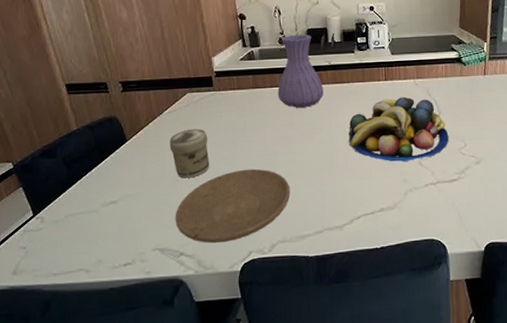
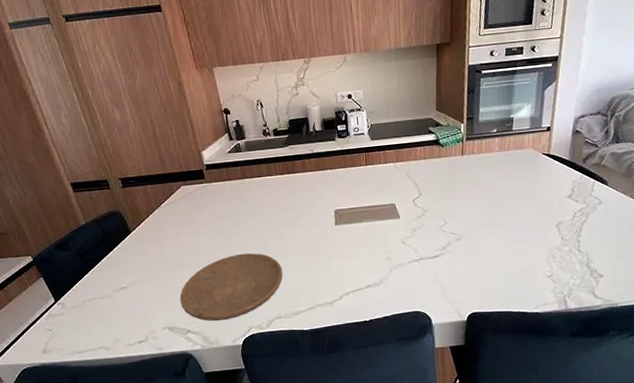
jar: present [169,128,210,179] -> none [169,218,208,264]
vase: present [277,34,324,109] -> none [265,125,308,196]
fruit bowl: present [348,97,449,162] -> none [334,180,430,242]

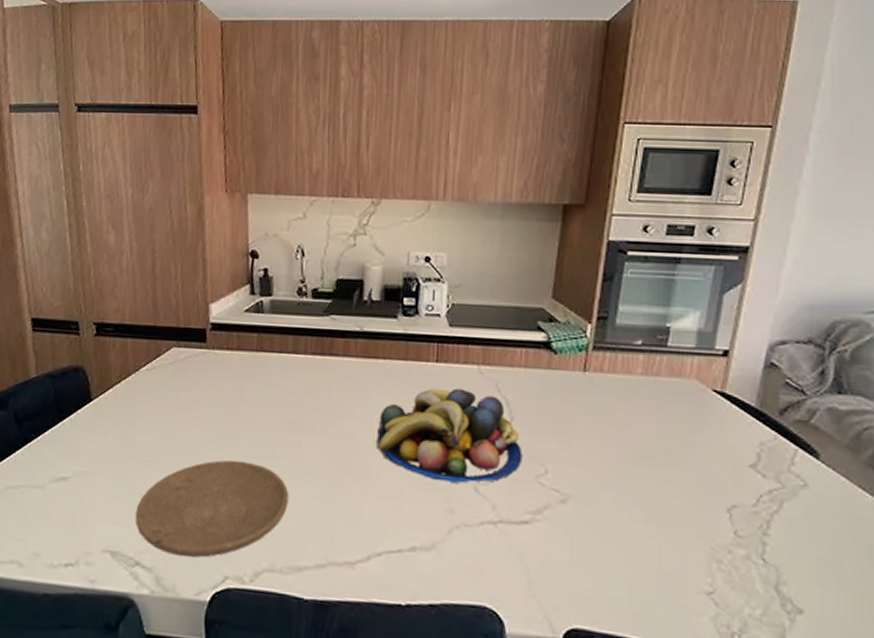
fruit bowl: none [334,180,430,242] -> present [375,388,523,483]

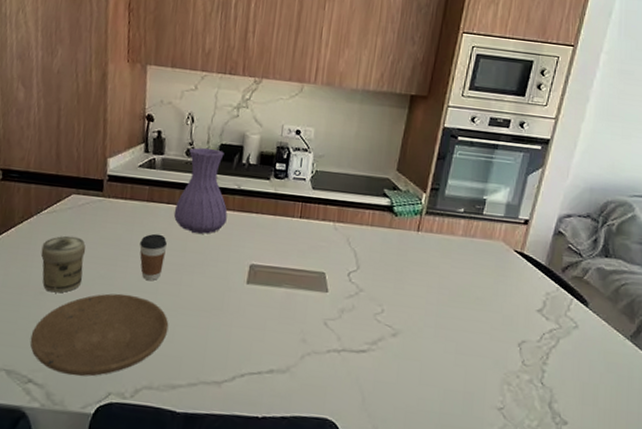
jar: none [141,395,191,462] -> present [40,235,86,293]
coffee cup: none [251,388,281,444] -> present [139,233,167,281]
vase: none [287,284,350,387] -> present [173,147,228,234]
fruit bowl: present [375,388,523,483] -> none [245,239,365,319]

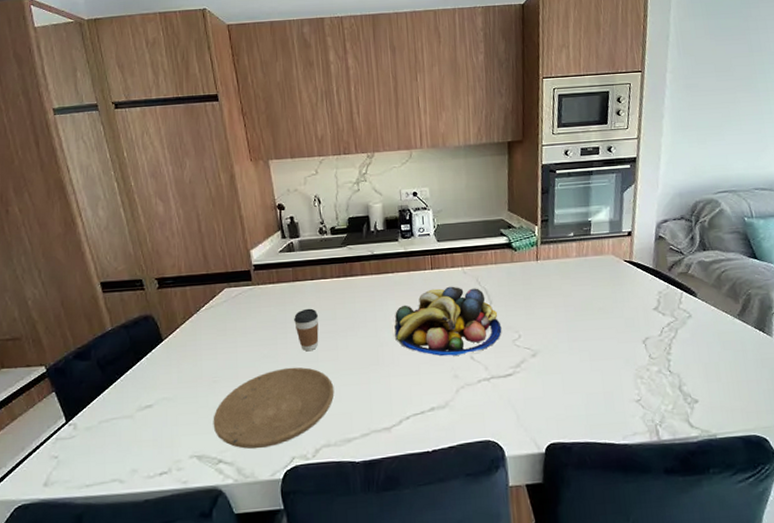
jar: present [40,235,86,293] -> none [207,325,249,379]
vase: present [173,147,228,234] -> none [318,223,367,302]
fruit bowl: none [245,239,365,319] -> present [394,286,502,357]

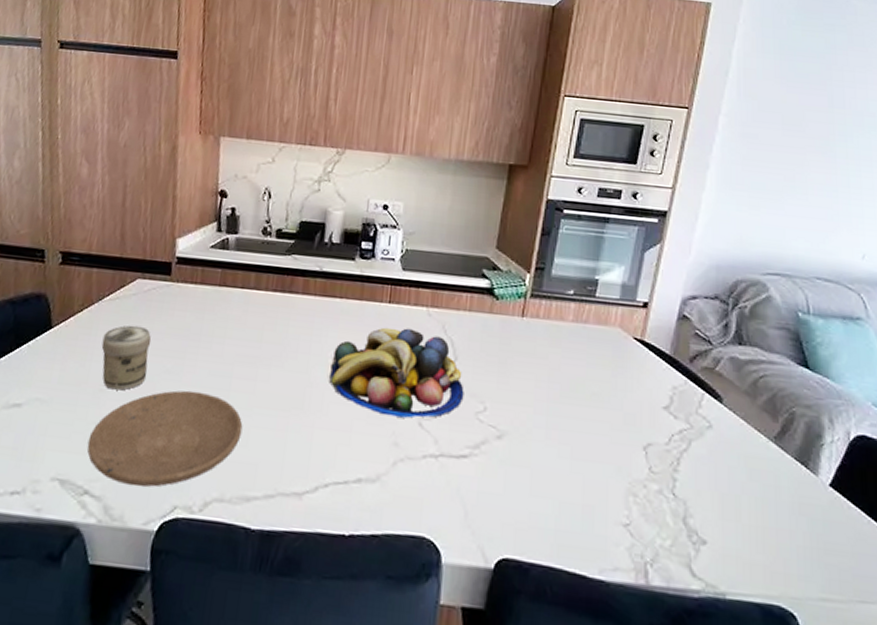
jar: none [207,325,249,379] -> present [101,325,152,391]
coffee cup: present [294,308,319,352] -> none [210,322,241,376]

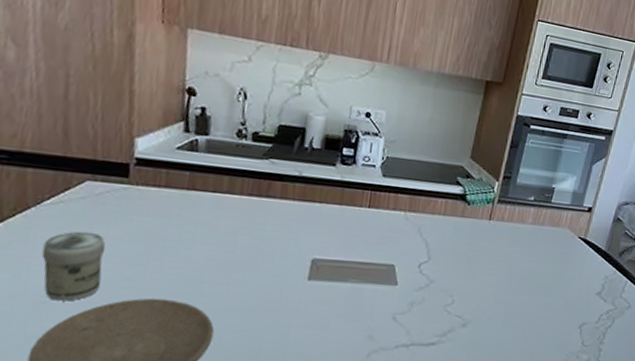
fruit bowl: present [328,327,464,418] -> none [306,230,436,314]

